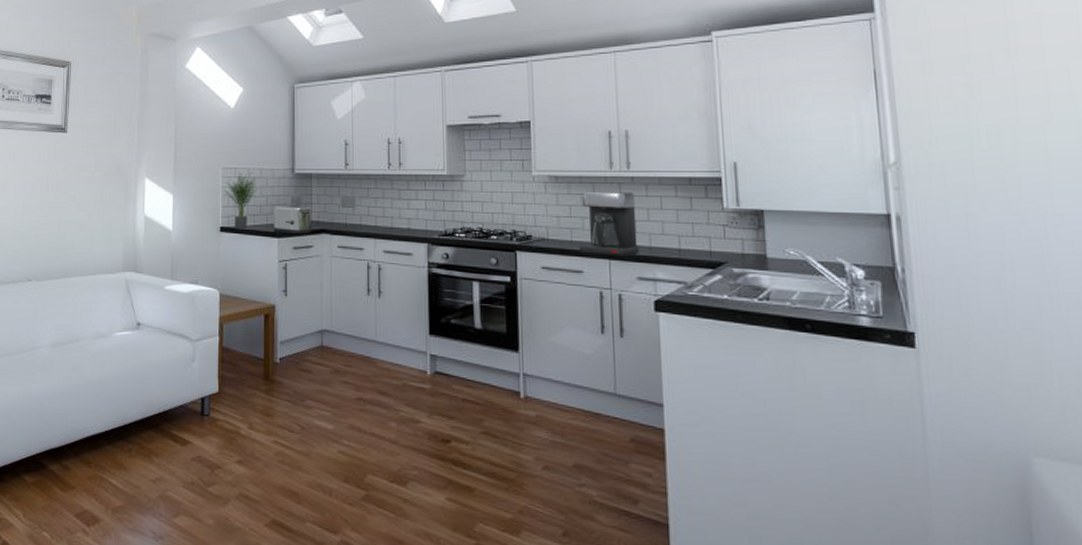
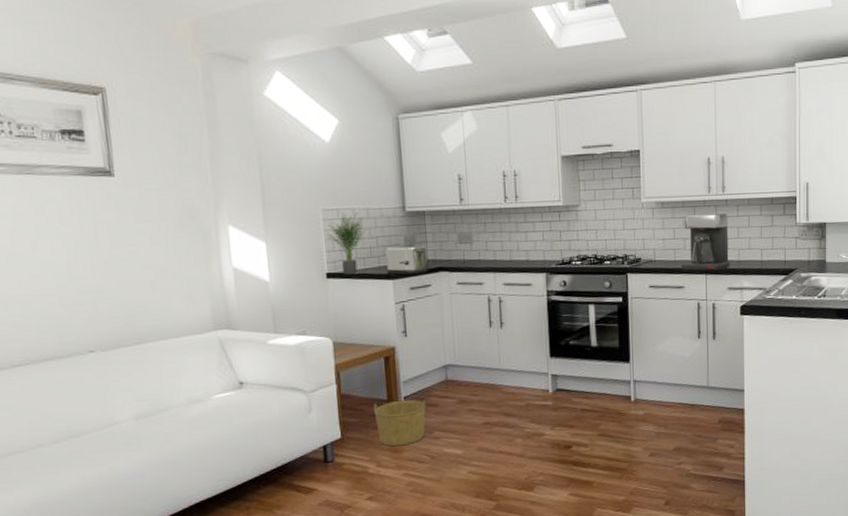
basket: none [250,361,301,411] -> present [373,399,427,447]

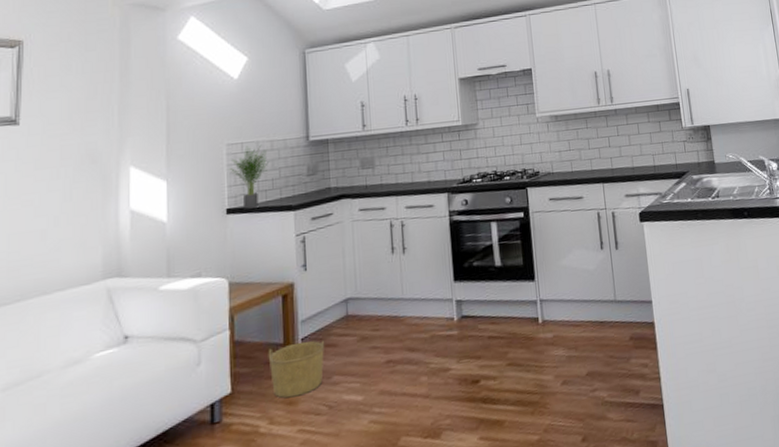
toaster: present [385,245,428,274] -> none [287,174,331,205]
coffee maker: present [681,213,730,271] -> none [577,123,625,181]

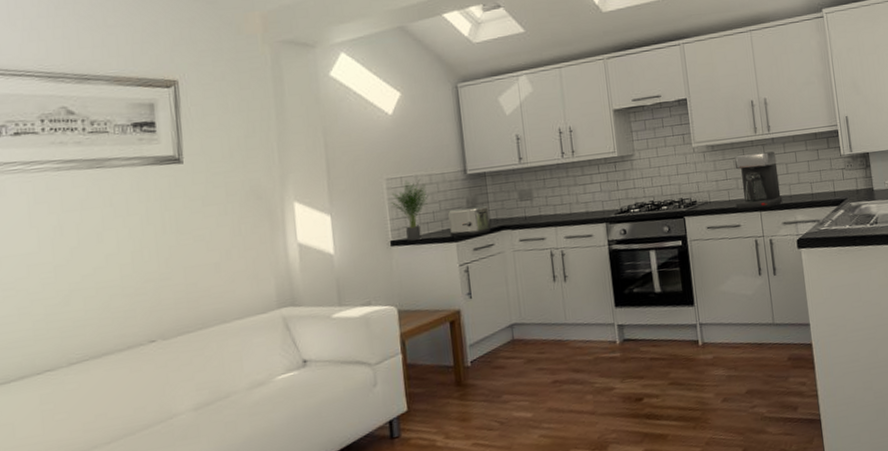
basket: present [268,339,325,399] -> none [439,362,494,416]
toaster: none [287,174,331,205] -> present [448,206,491,237]
coffee maker: none [577,123,625,181] -> present [734,151,783,210]

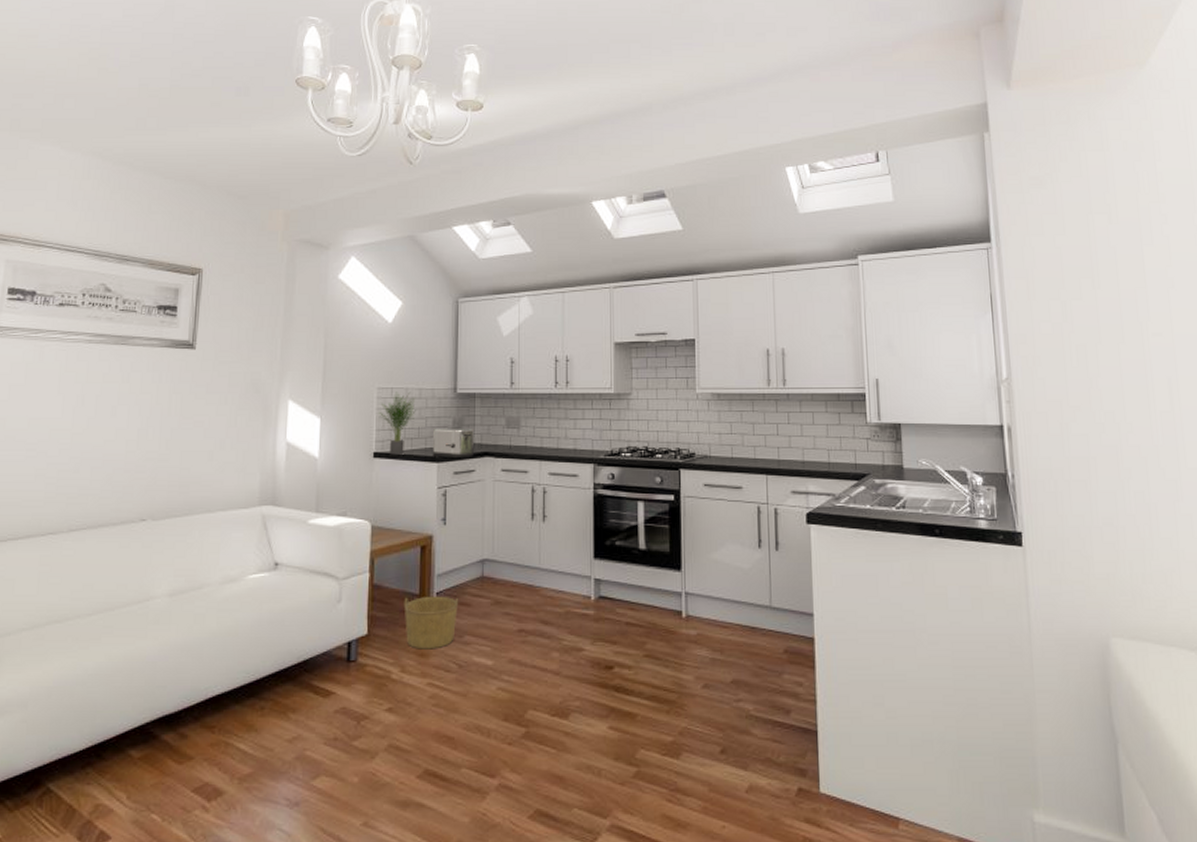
basket: none [439,362,494,416] -> present [404,596,459,650]
coffee maker: present [734,151,783,210] -> none [739,407,794,471]

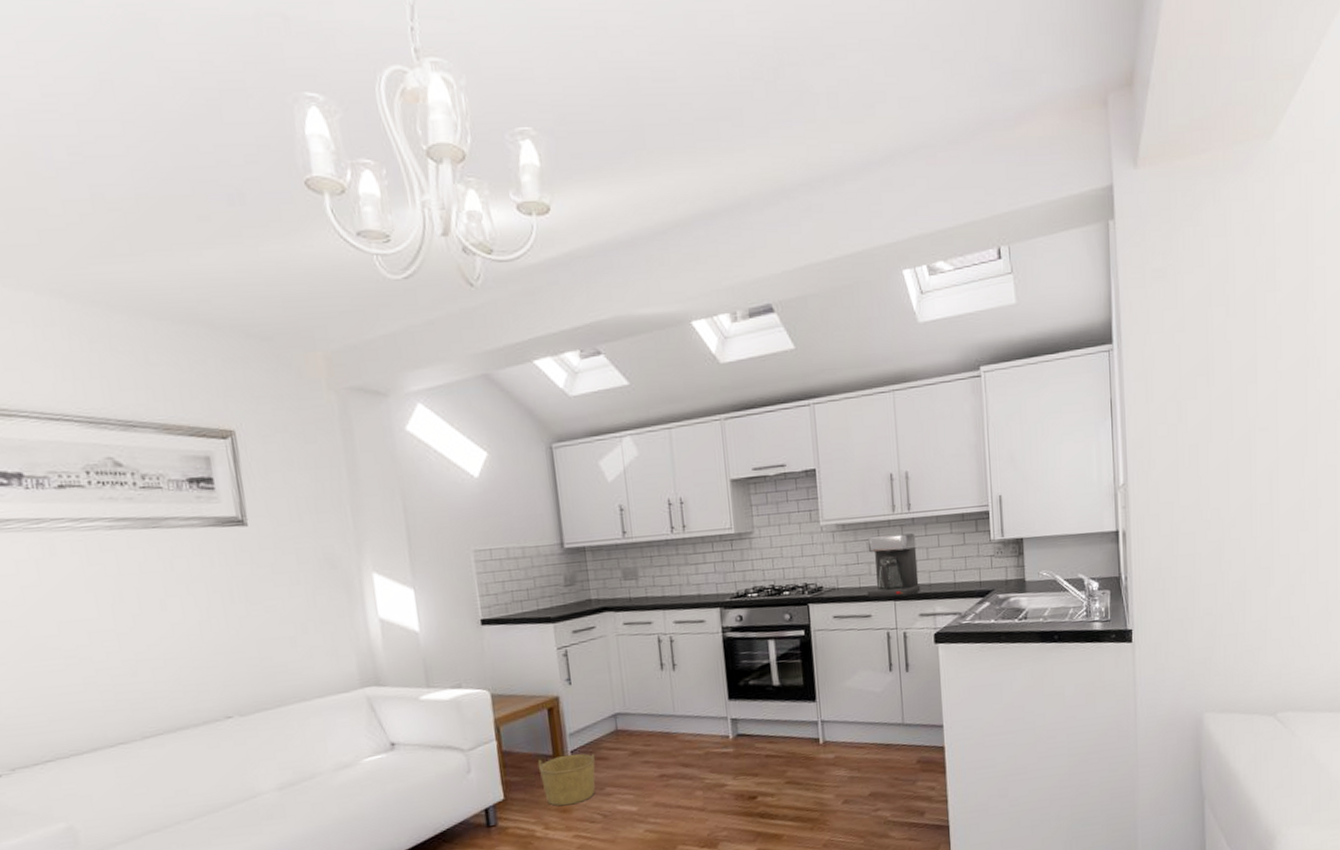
potted plant: present [378,391,416,455] -> none [479,551,521,620]
toaster: present [432,428,475,457] -> none [544,584,591,617]
coffee maker: none [739,407,794,471] -> present [867,533,921,598]

